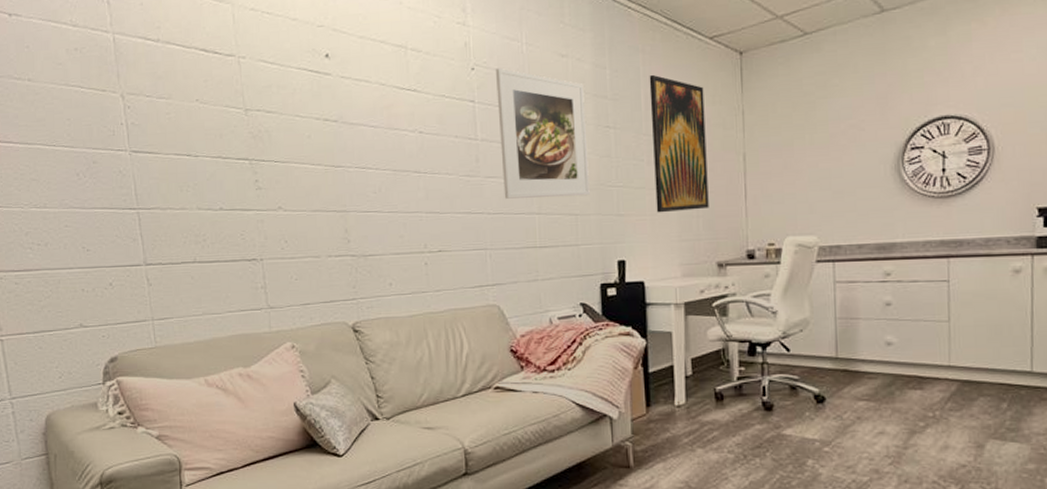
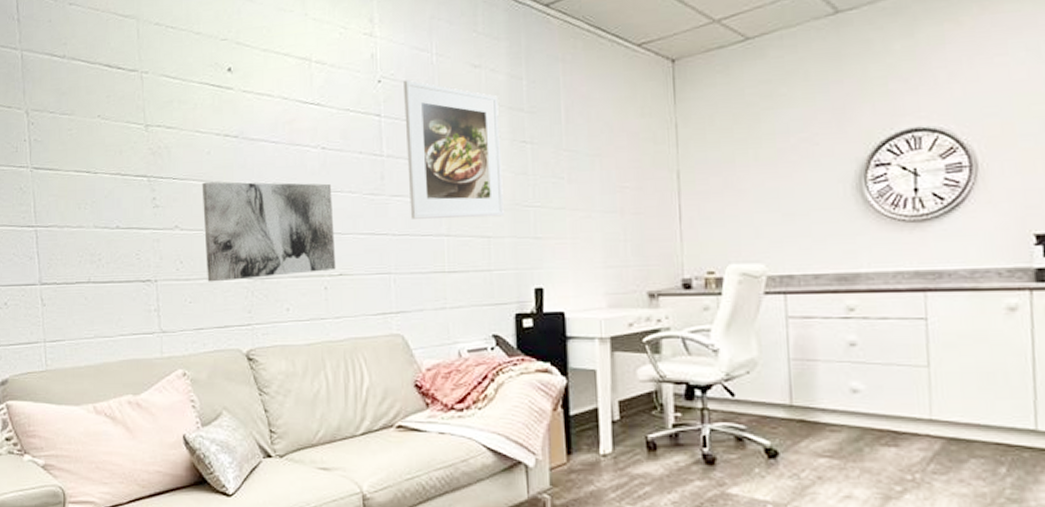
wall art: none [303,164,436,260] -> present [202,181,336,282]
wall art: present [649,74,709,213] -> none [570,85,638,236]

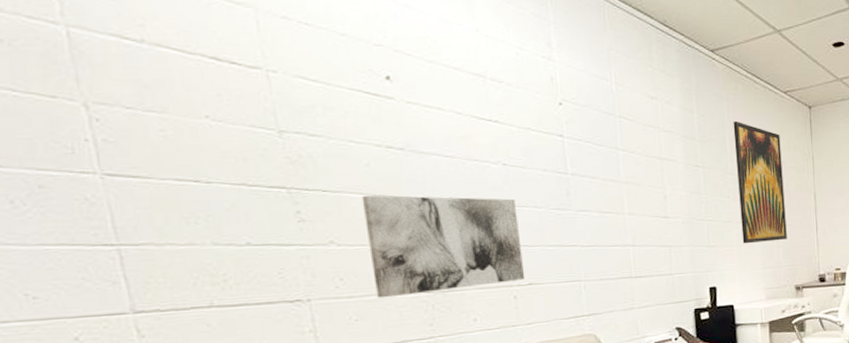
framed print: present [404,80,504,219] -> none [585,104,682,232]
wall art: none [570,85,638,236] -> present [733,120,787,244]

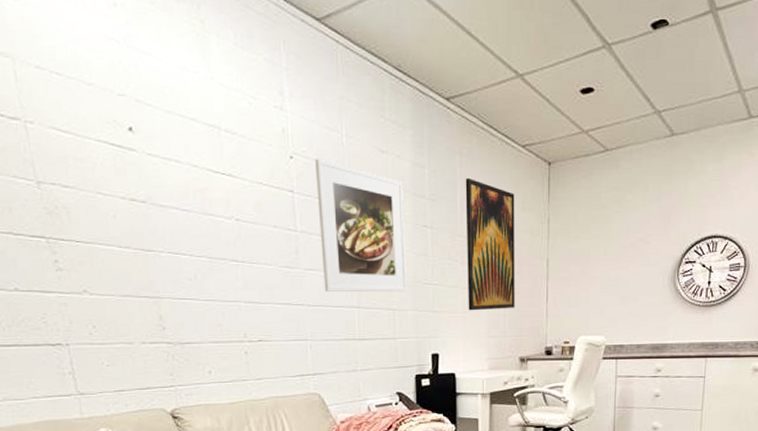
wall art: present [361,195,525,298] -> none [109,247,256,346]
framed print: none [585,104,682,232] -> present [315,158,407,293]

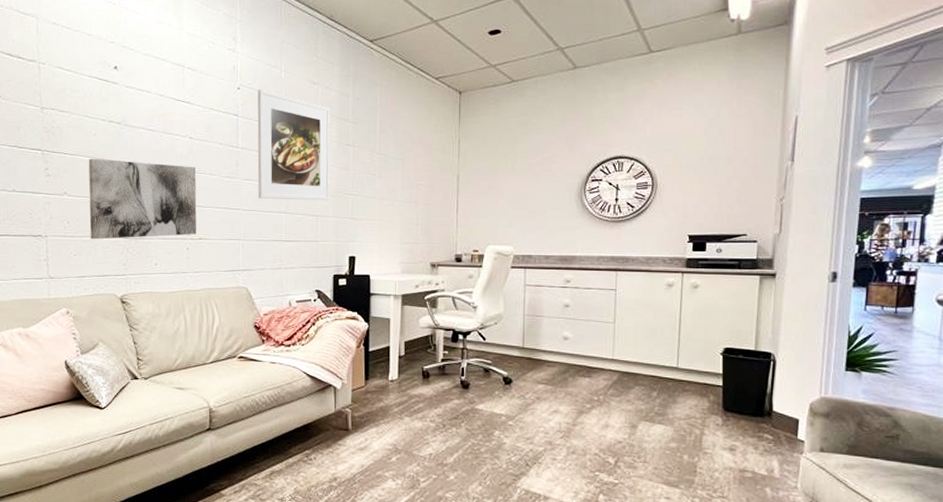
wall art: none [109,247,256,346] -> present [88,158,197,240]
wall art: present [465,177,515,311] -> none [383,104,428,219]

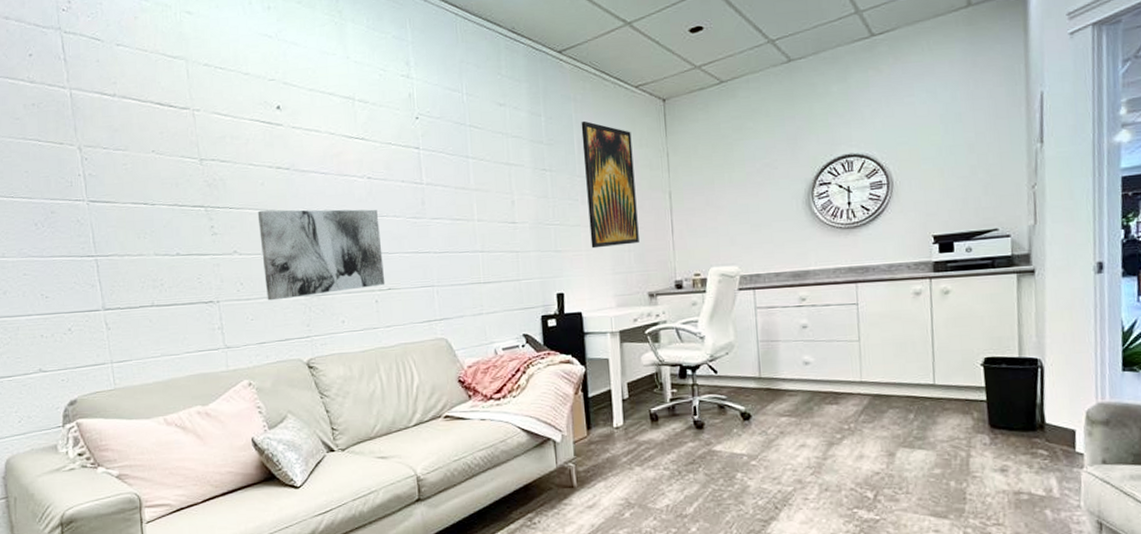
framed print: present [257,89,330,201] -> none [439,116,529,238]
wall art: none [383,104,428,219] -> present [581,120,639,249]

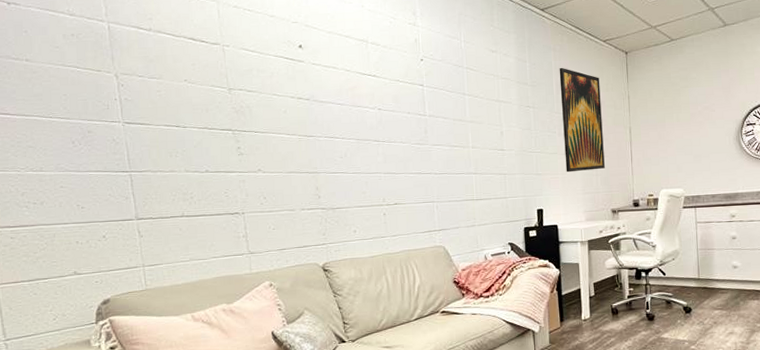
wall art: present [257,209,385,301] -> none [280,134,392,213]

